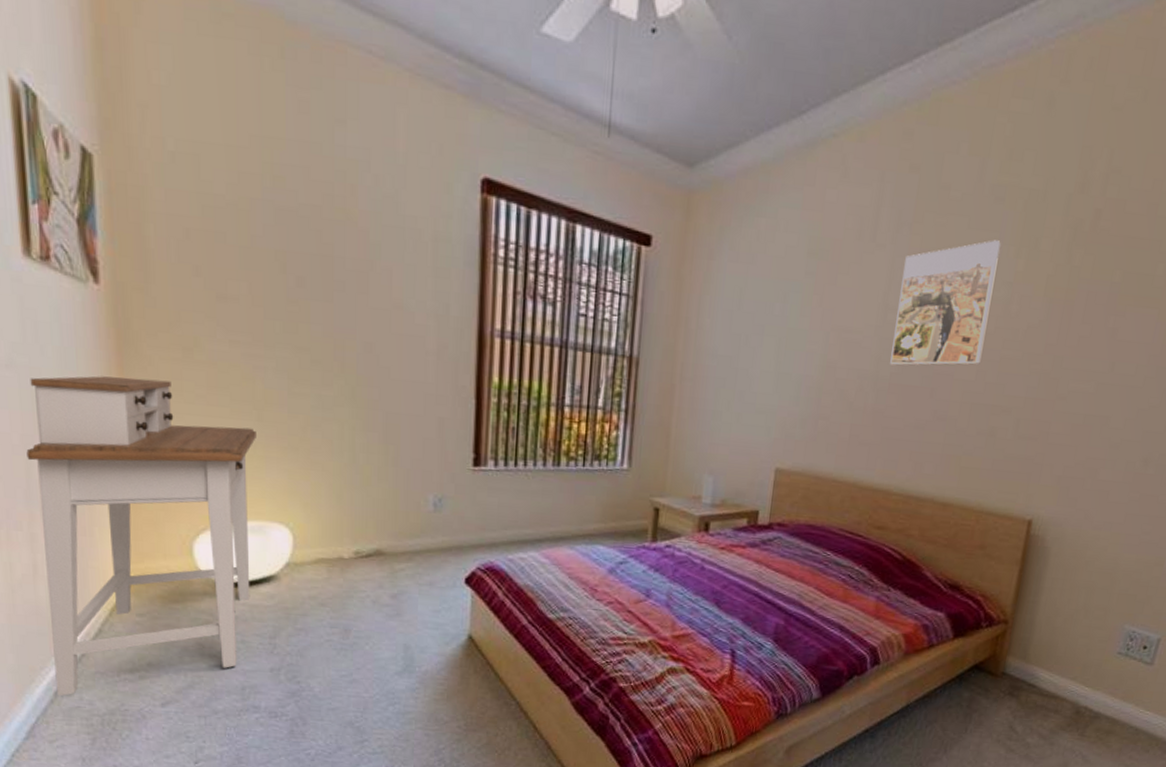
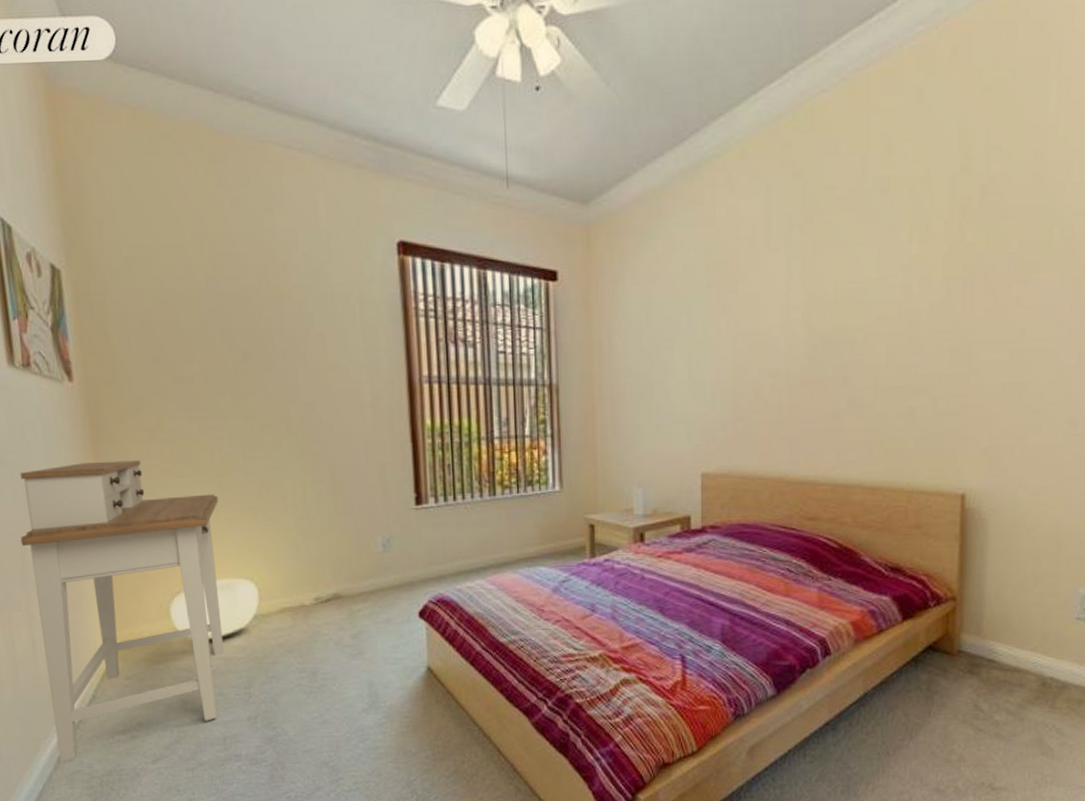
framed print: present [890,240,1001,366] -> none [800,229,892,360]

